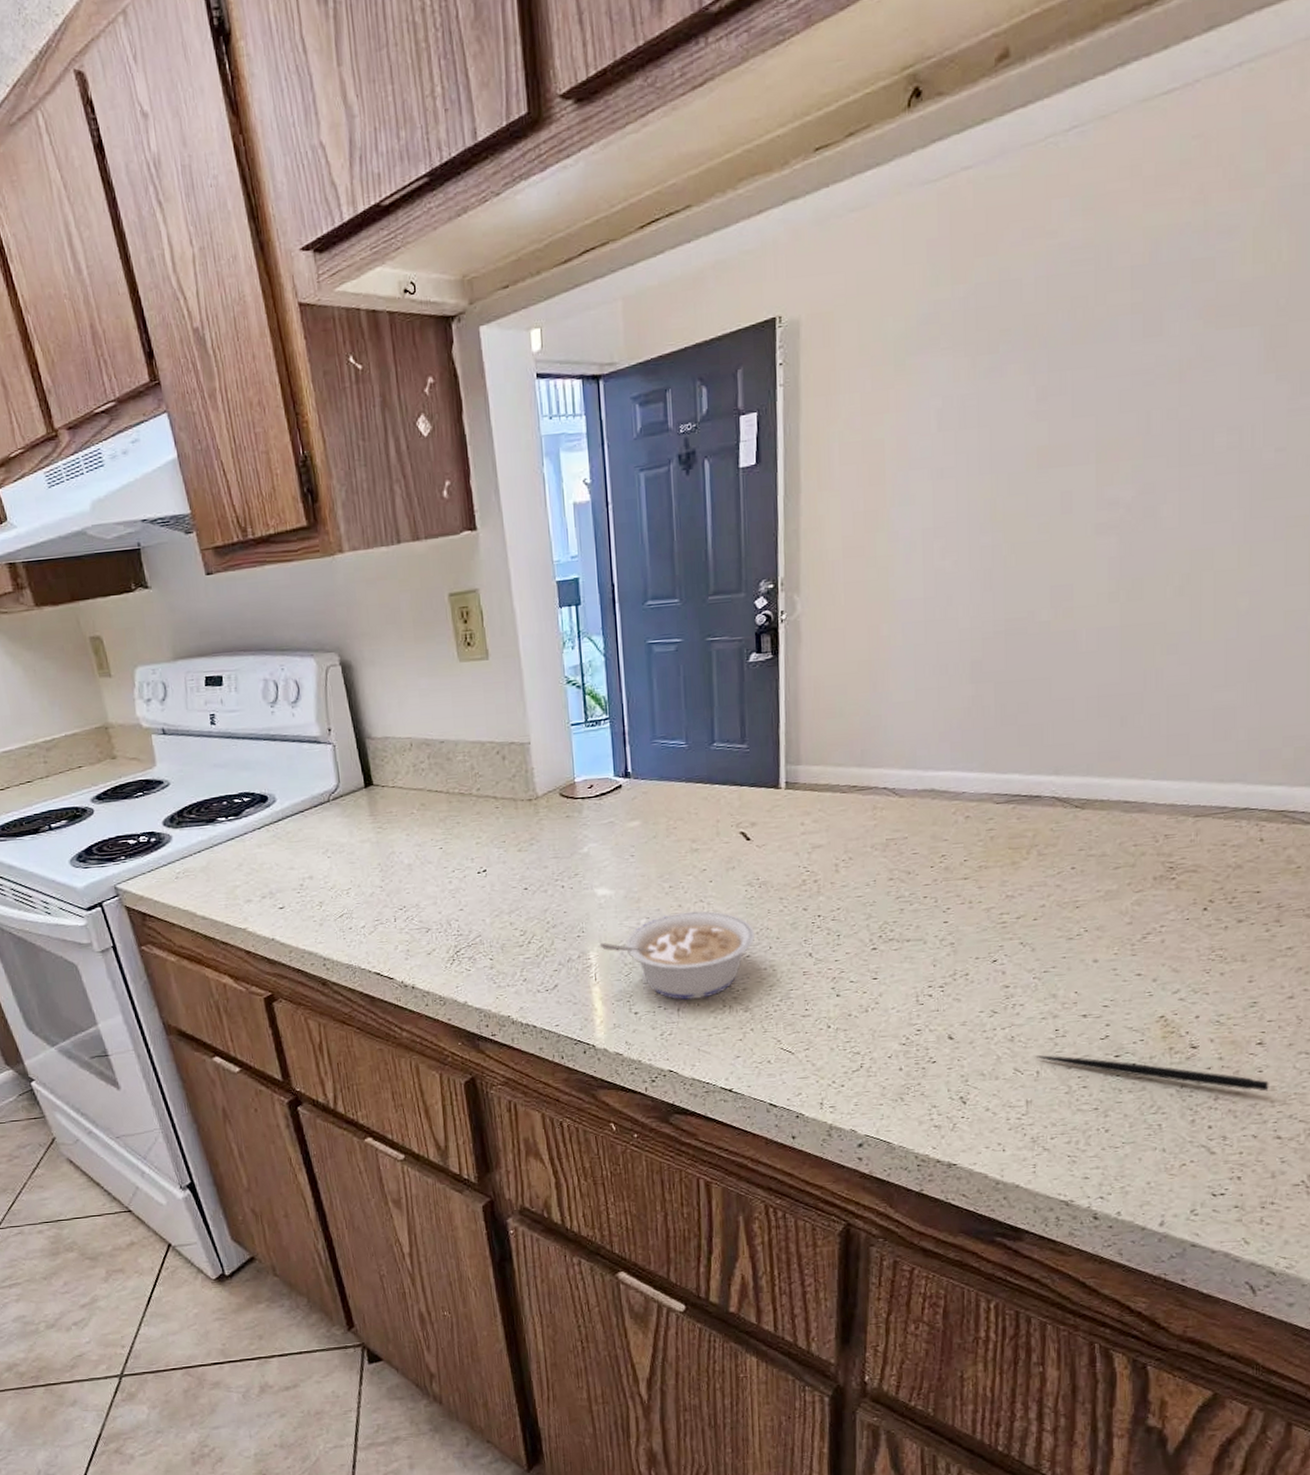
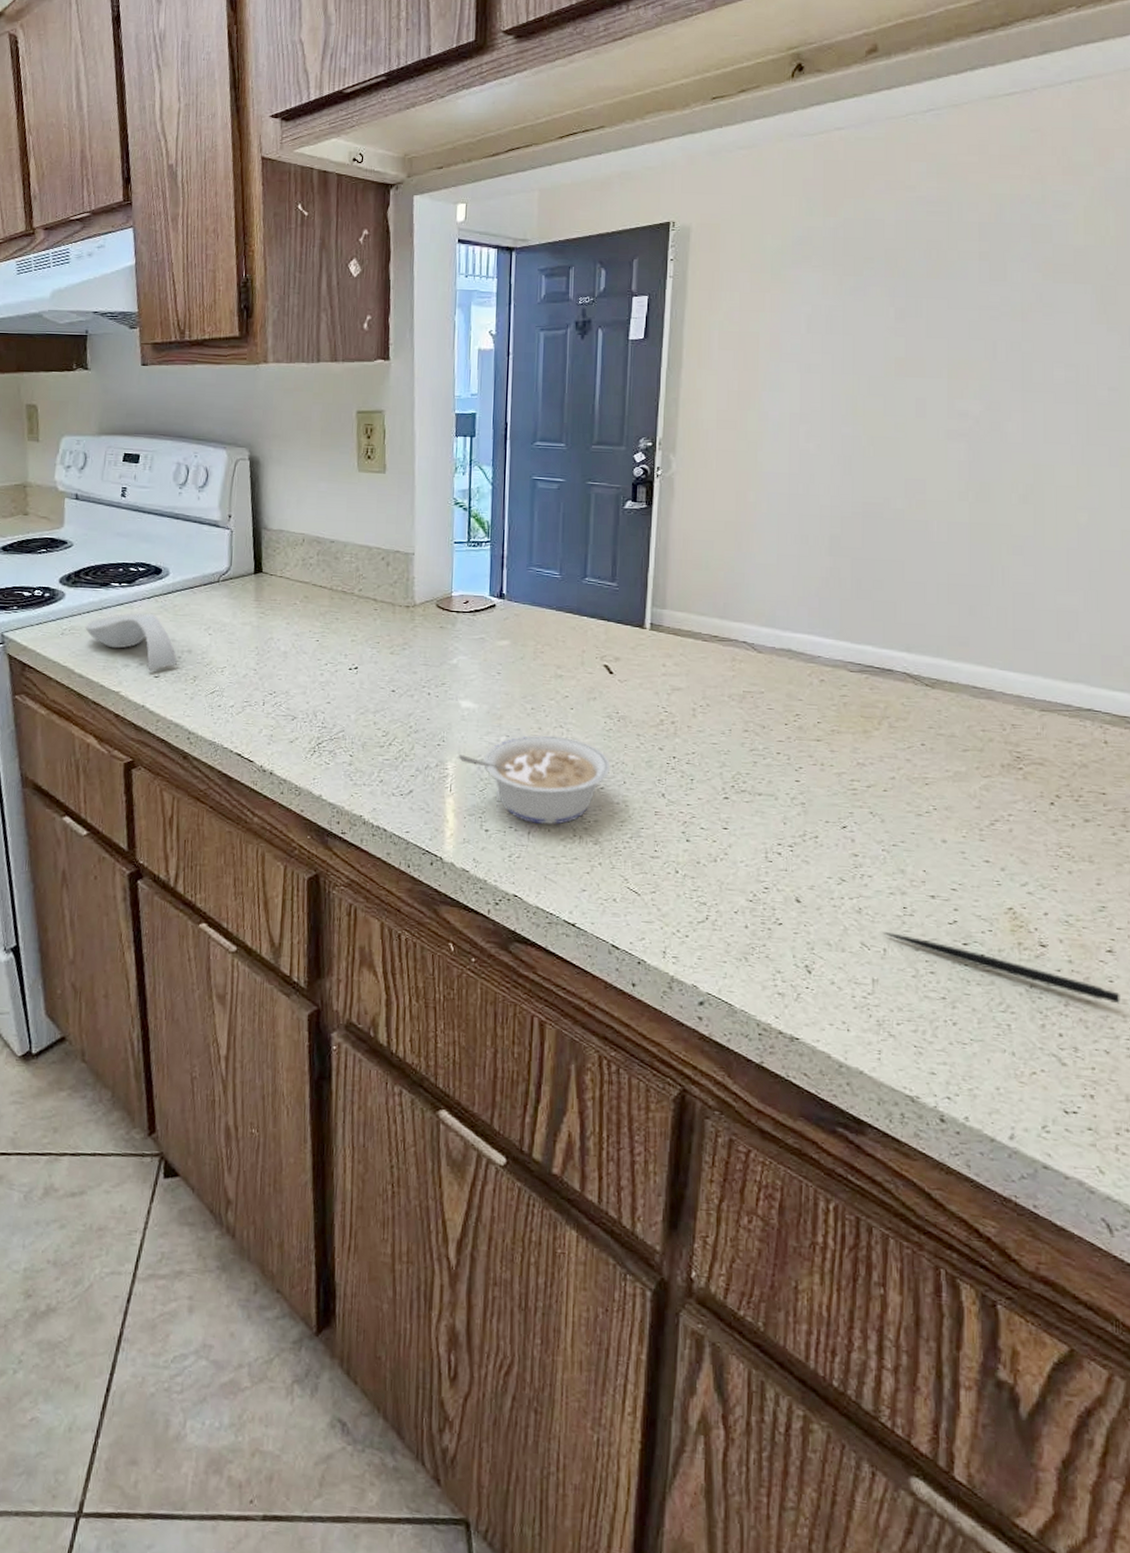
spoon rest: none [199,843,300,903] -> present [85,612,177,671]

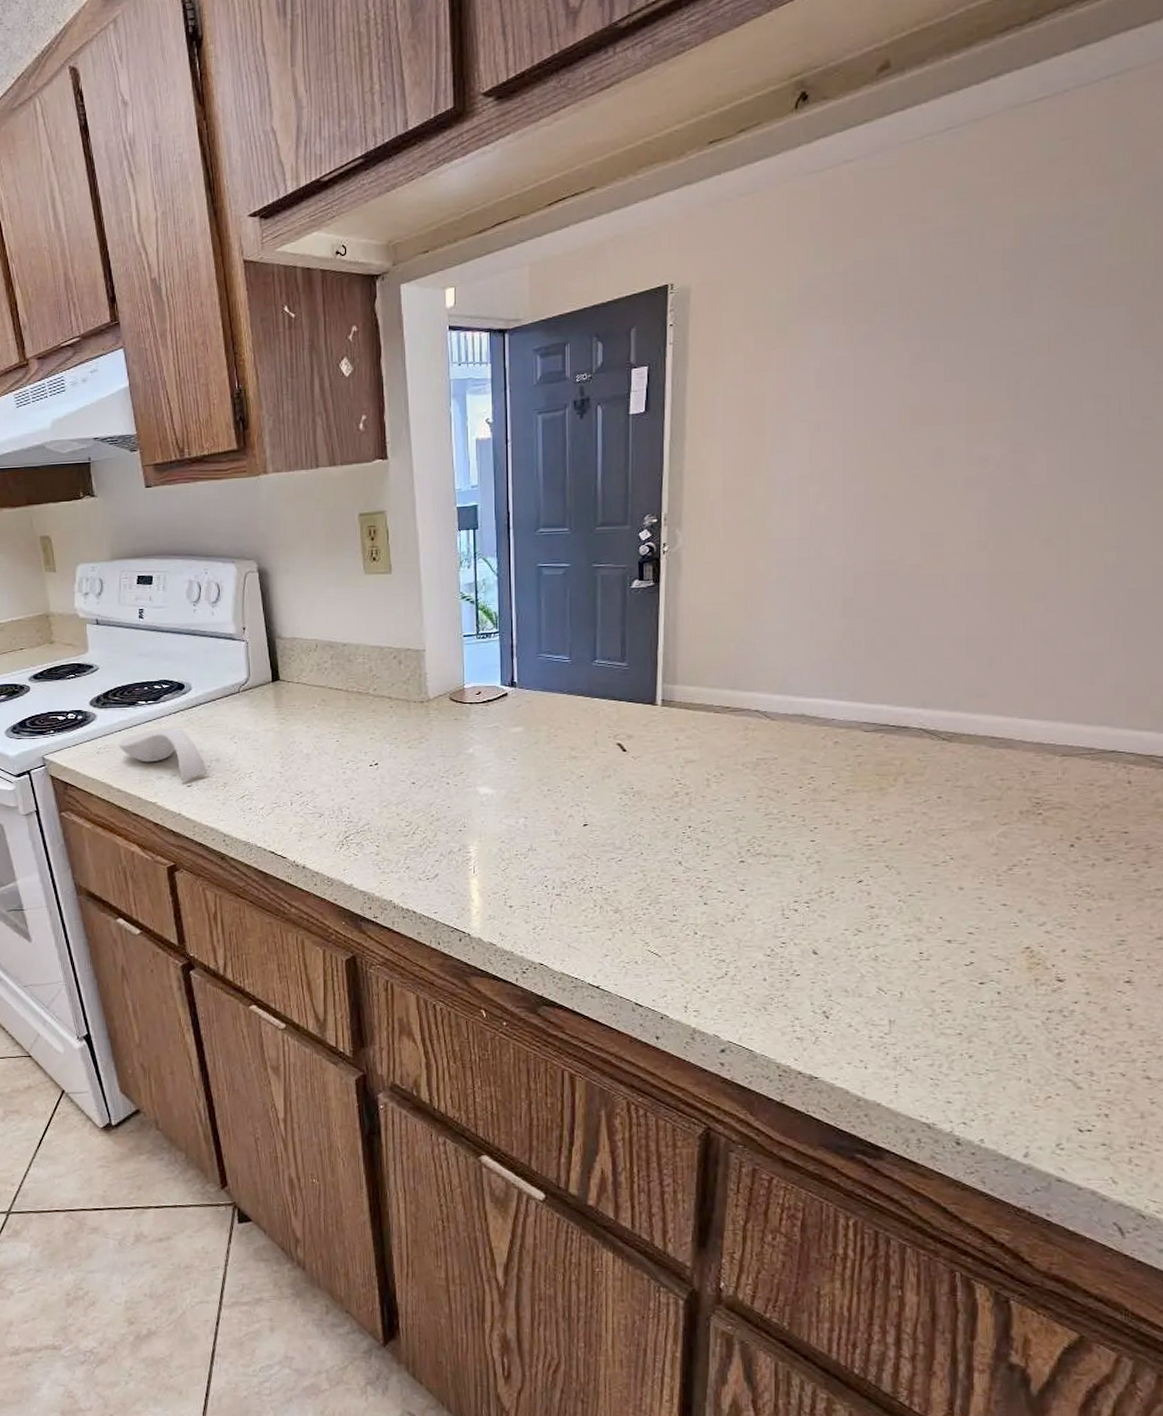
legume: present [458,735,611,825] -> none [479,814,628,897]
pen: present [883,932,1120,1004] -> none [899,977,1138,1030]

